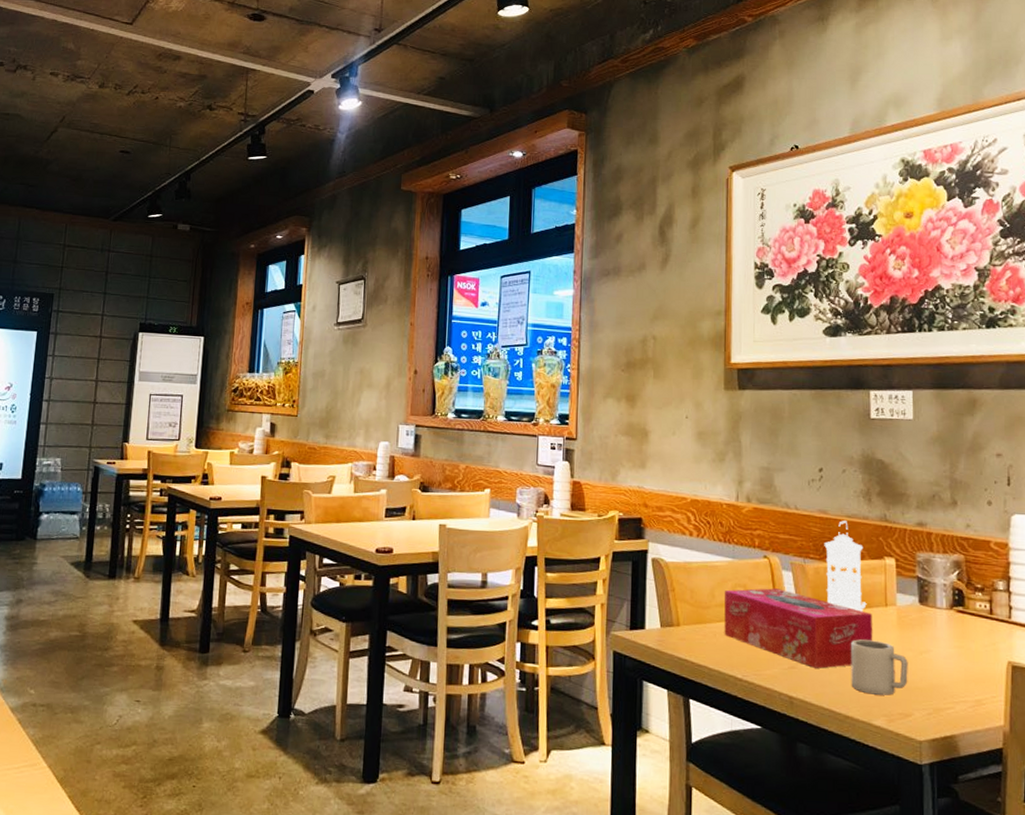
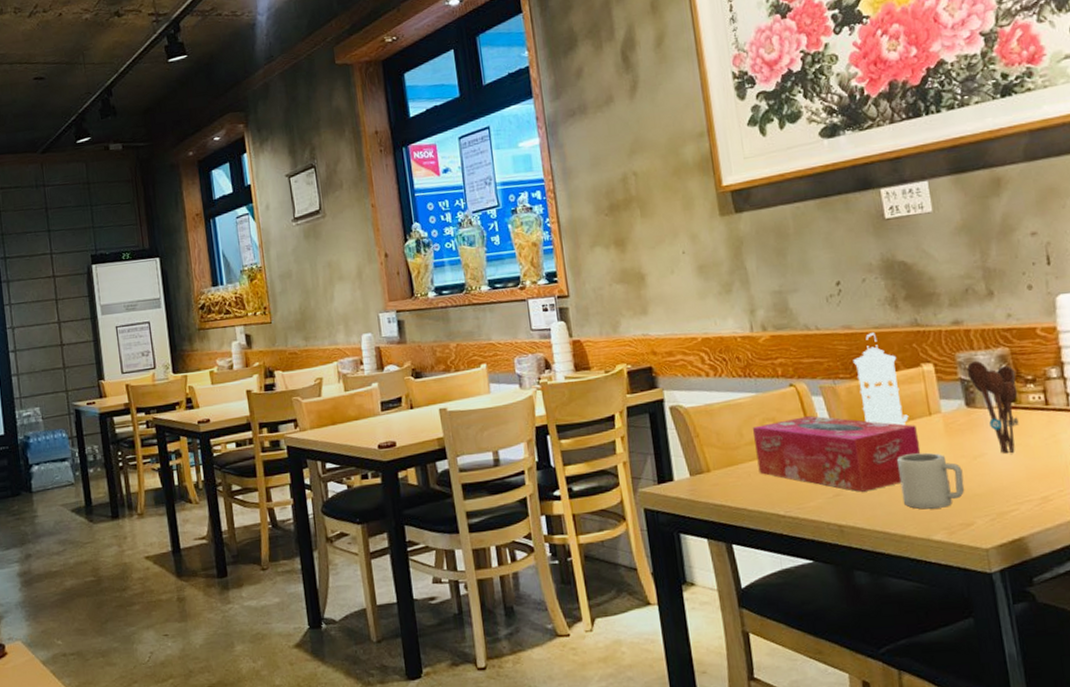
utensil holder: none [924,562,967,655] -> present [966,360,1019,455]

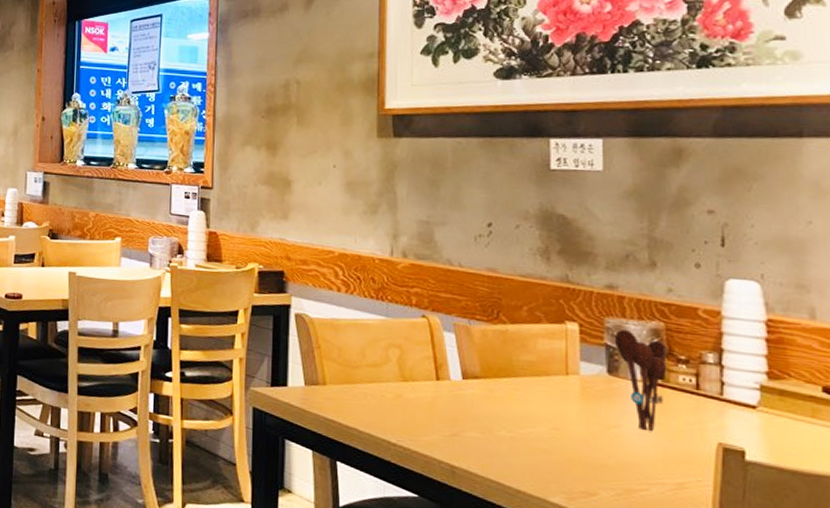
tissue box: present [752,415,921,492] -> none [376,349,551,438]
lantern: present [853,332,909,426] -> none [493,280,544,380]
cup: present [897,452,965,509] -> none [523,409,593,471]

